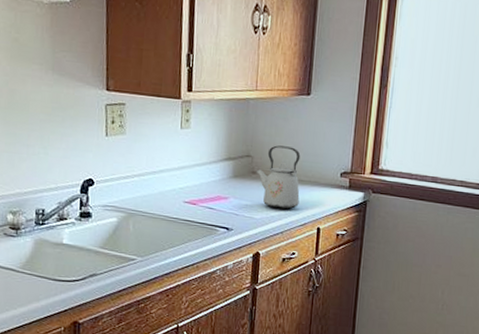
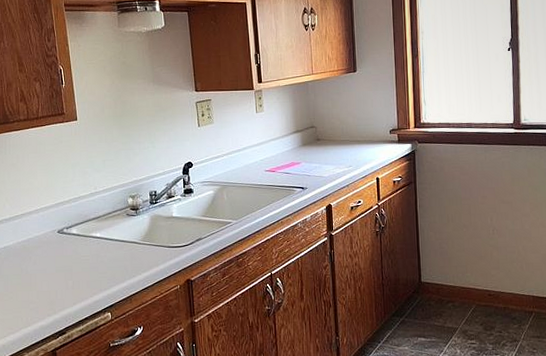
kettle: present [256,145,301,210] -> none [320,115,359,167]

